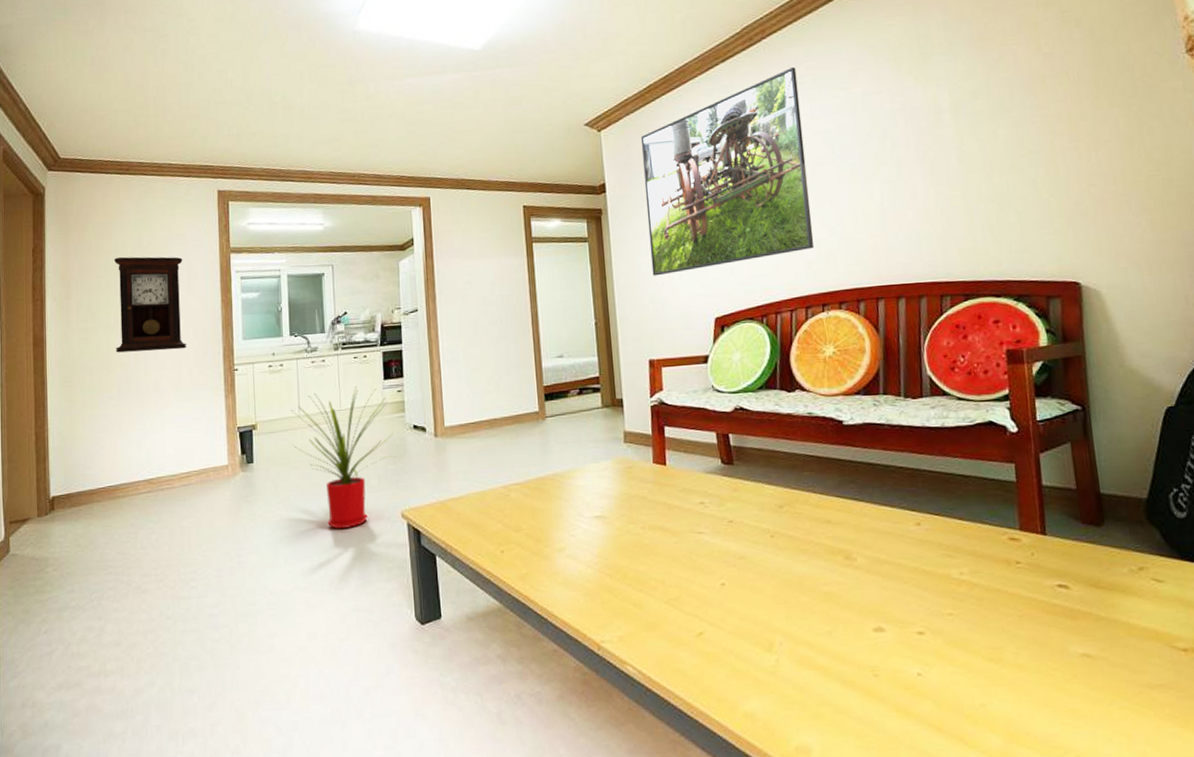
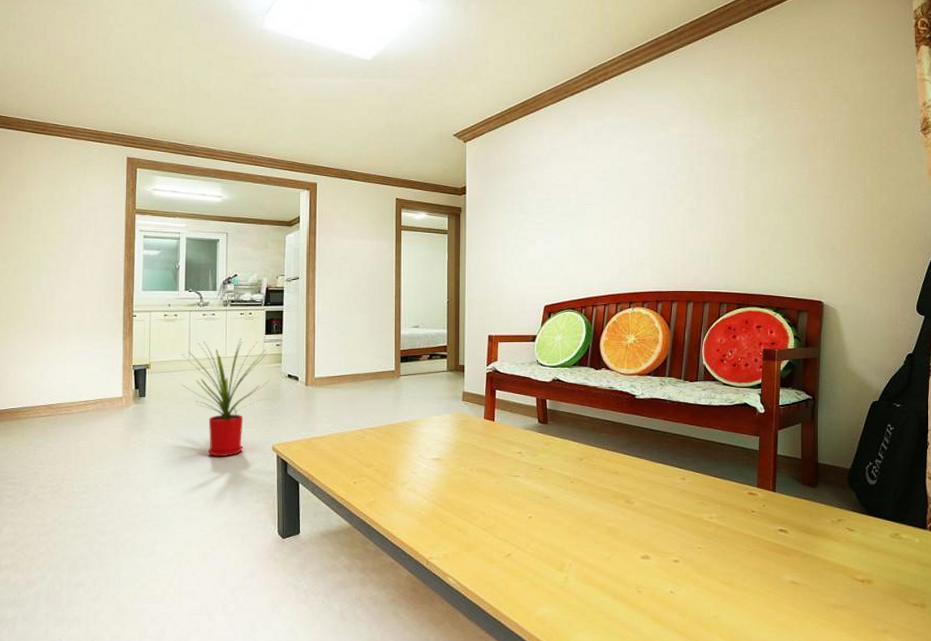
pendulum clock: present [114,256,187,353] -> none [24,207,91,294]
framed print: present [640,66,815,276] -> none [498,106,629,267]

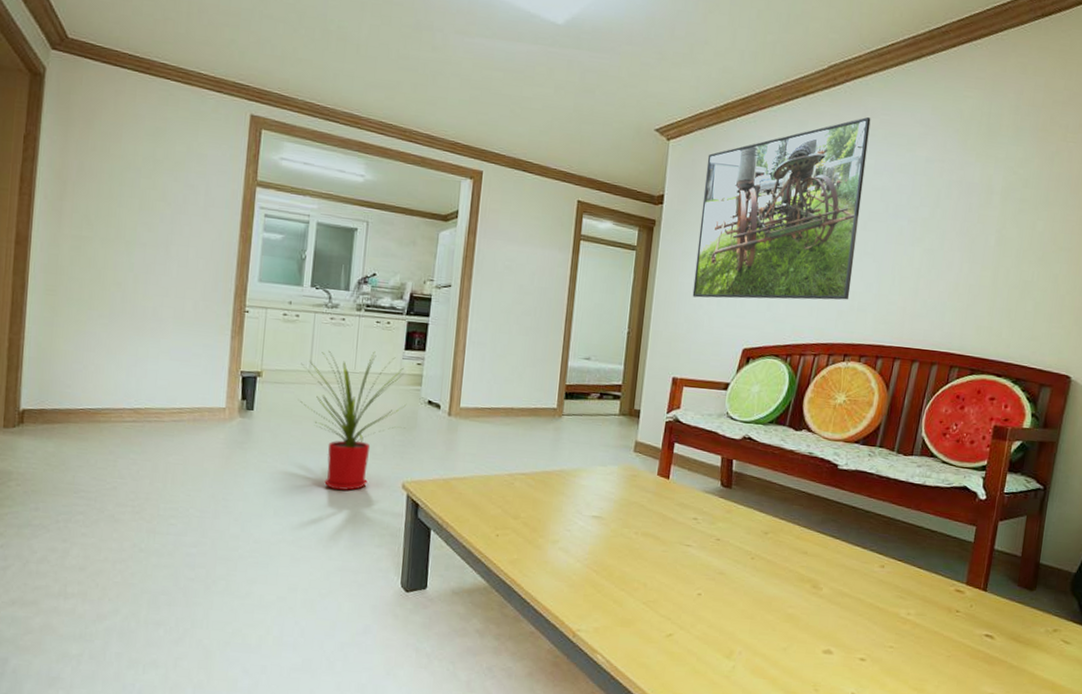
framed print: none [498,106,629,267] -> present [692,116,871,300]

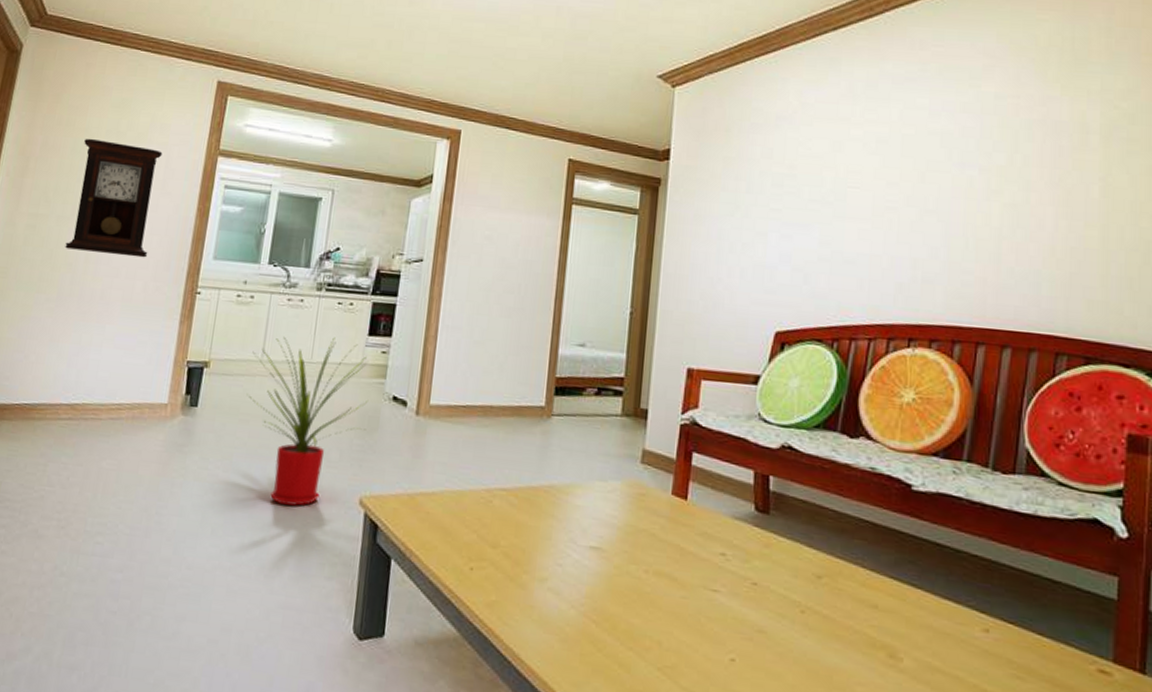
pendulum clock: none [112,164,202,279] -> present [65,138,163,258]
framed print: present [692,116,871,300] -> none [708,49,920,270]

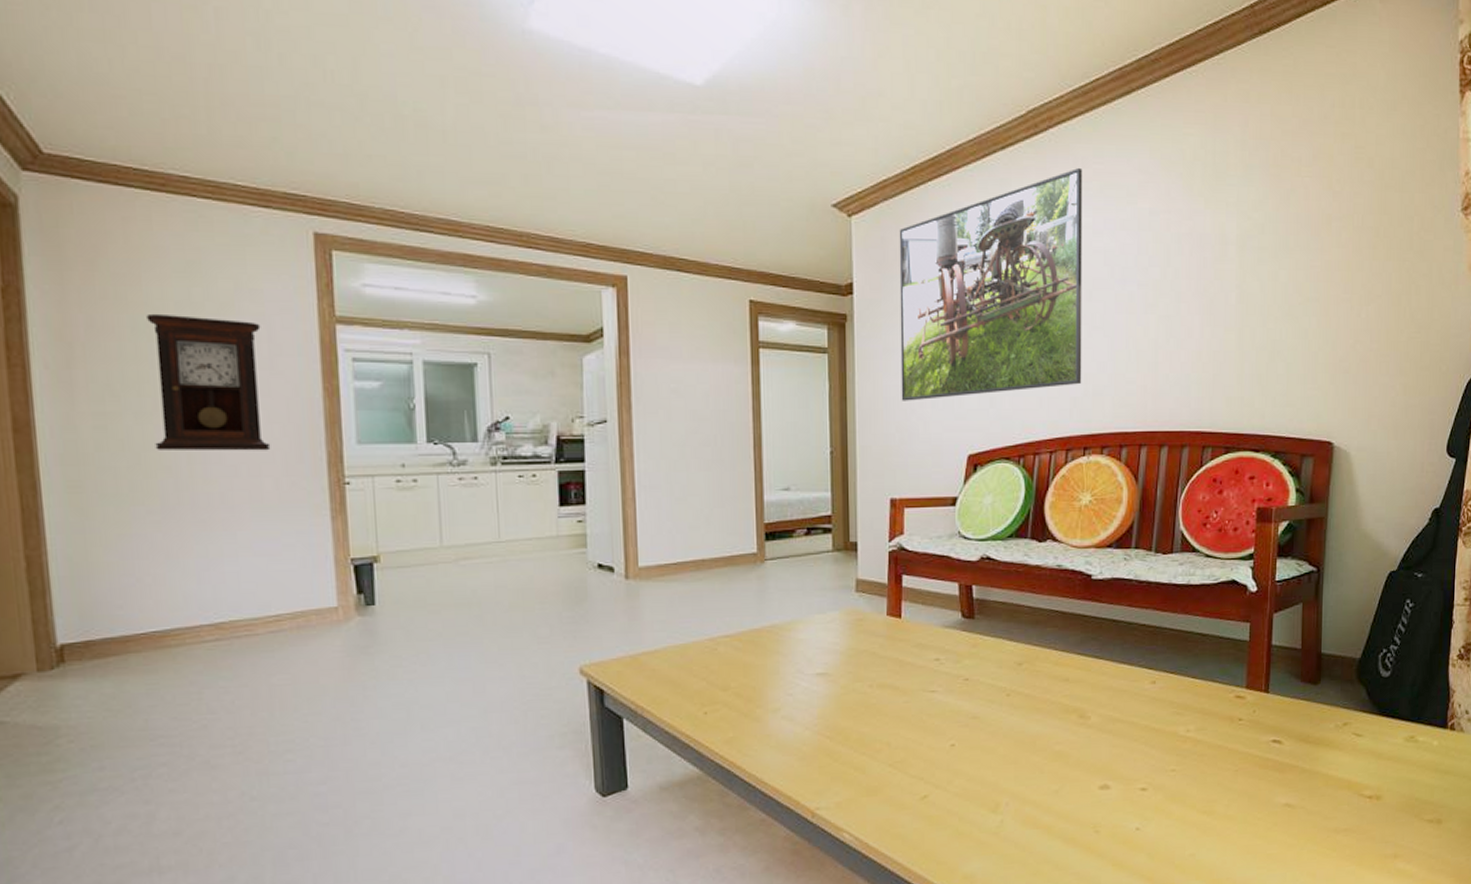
house plant: present [246,336,368,506] -> none [428,512,575,687]
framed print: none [708,49,920,270] -> present [899,167,1083,401]

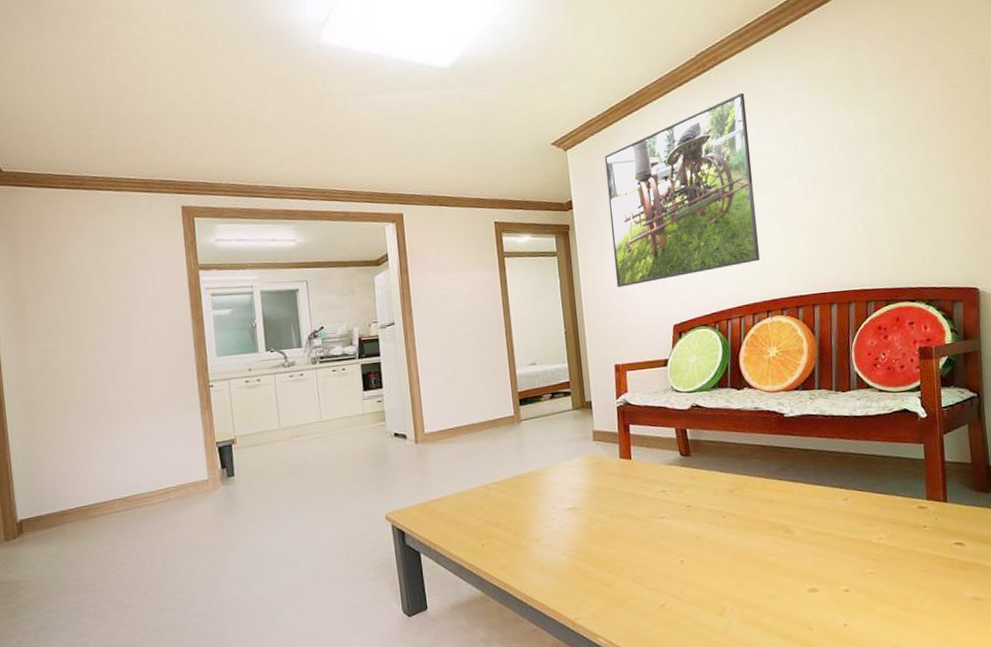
pendulum clock: present [146,313,271,451] -> none [72,274,158,373]

